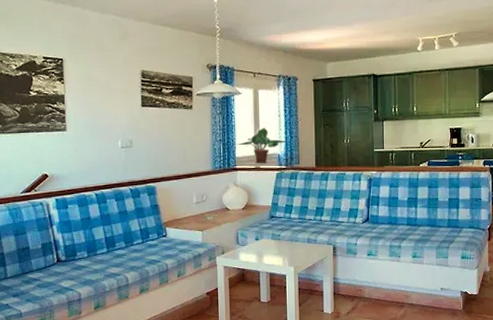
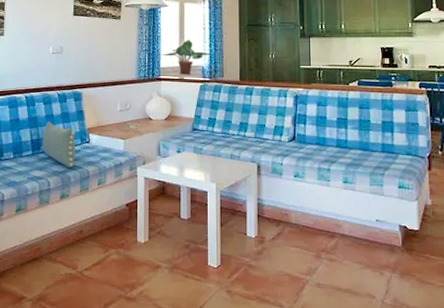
pillow: none [117,217,153,262] -> present [42,121,75,167]

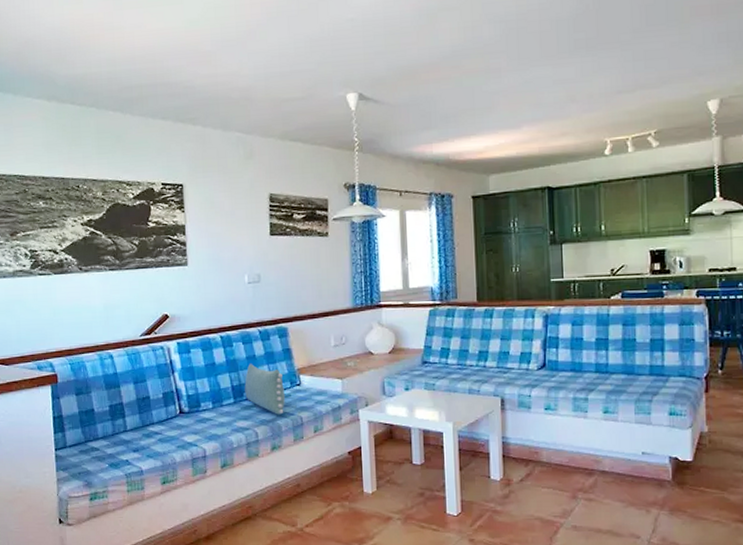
potted plant: present [162,39,211,76] -> none [381,255,441,300]

